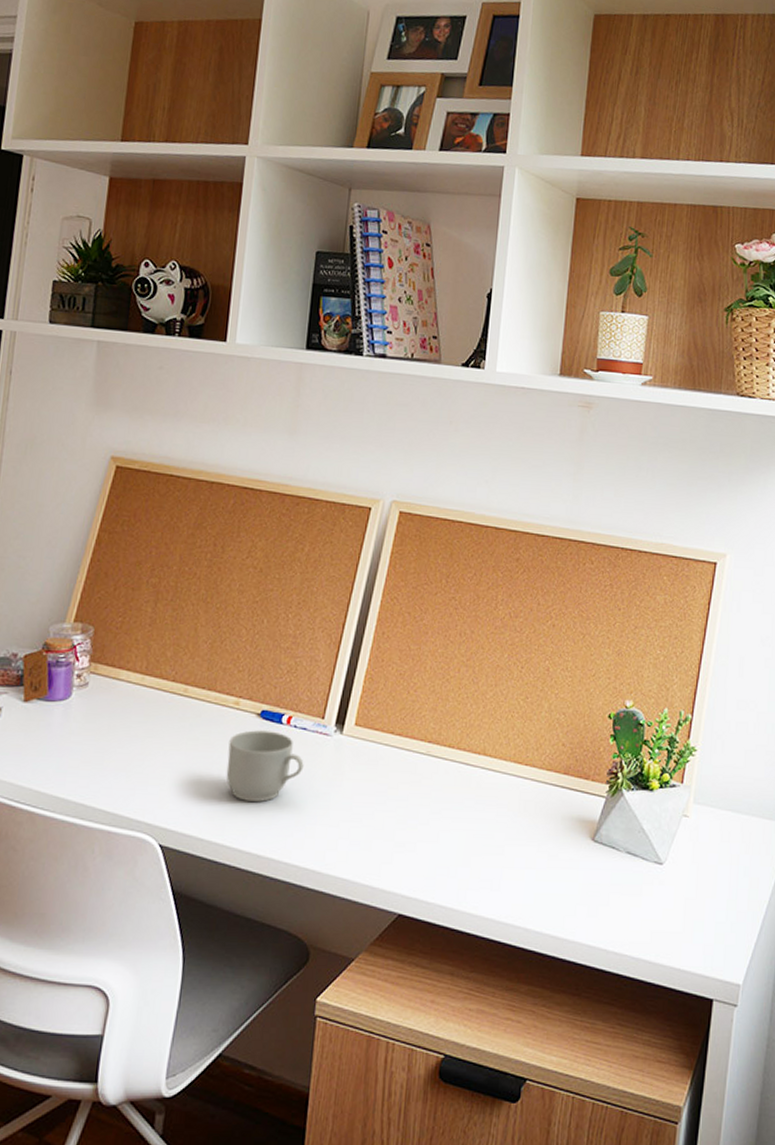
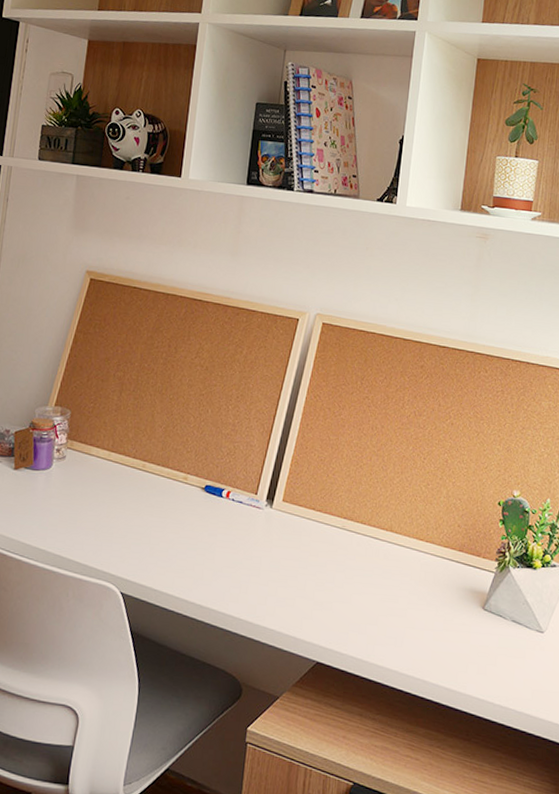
mug: present [226,730,304,802] -> none [175,501,240,561]

